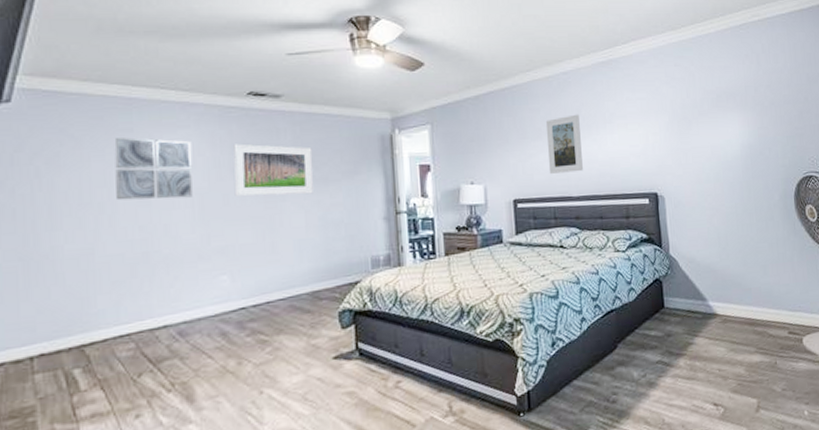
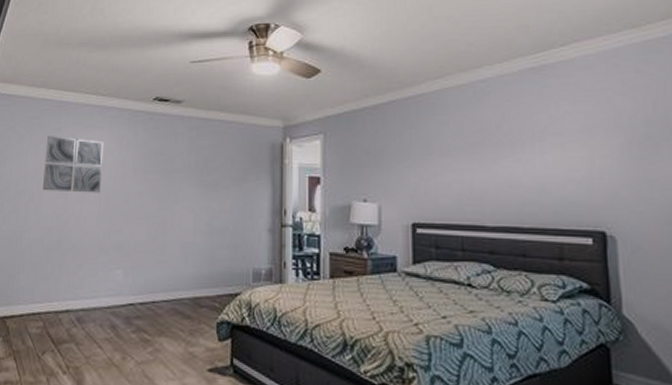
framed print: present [233,143,314,197] -> none [134,146,206,199]
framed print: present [545,114,583,174] -> none [455,129,502,197]

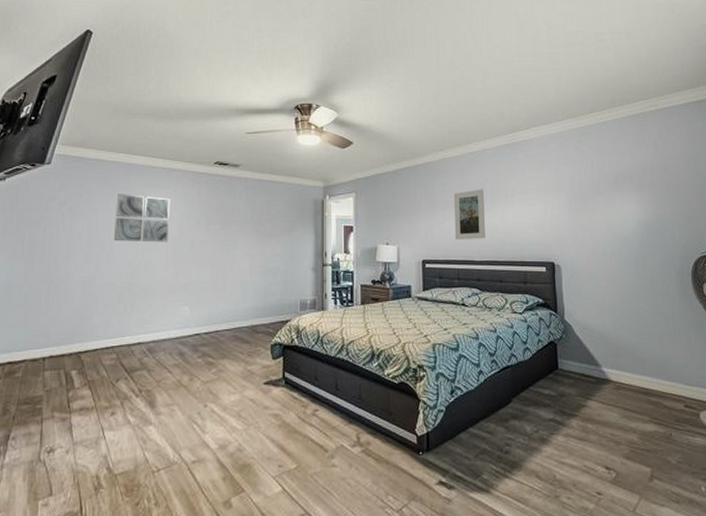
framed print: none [455,129,502,197] -> present [453,189,485,239]

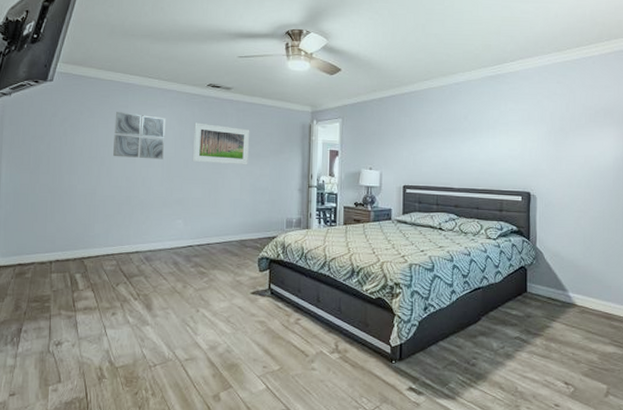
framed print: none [198,202,260,245] -> present [192,122,250,165]
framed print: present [453,189,485,239] -> none [435,119,466,168]

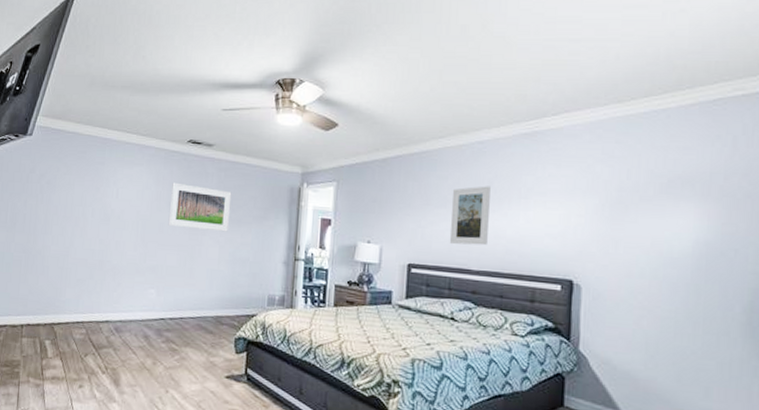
wall art: present [113,112,166,160] -> none [87,169,143,222]
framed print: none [435,119,466,168] -> present [449,186,491,246]

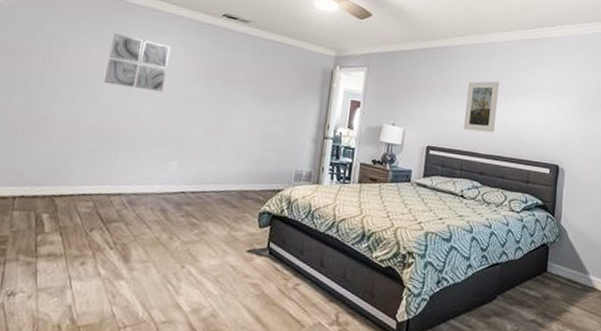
wall art: none [87,169,143,222] -> present [104,33,171,92]
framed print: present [168,182,232,232] -> none [195,54,266,108]

